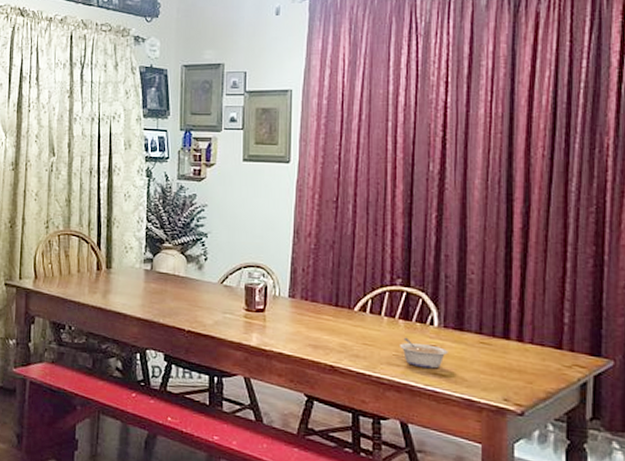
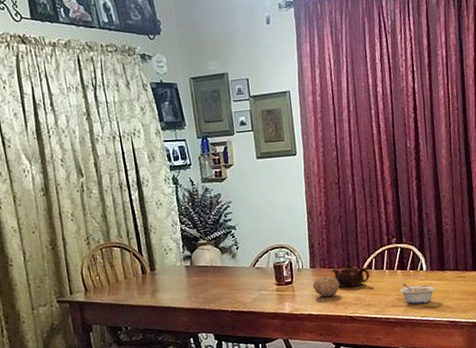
fruit: none [288,310,322,336] -> present [312,275,340,297]
teapot: none [315,298,362,331] -> present [332,262,370,288]

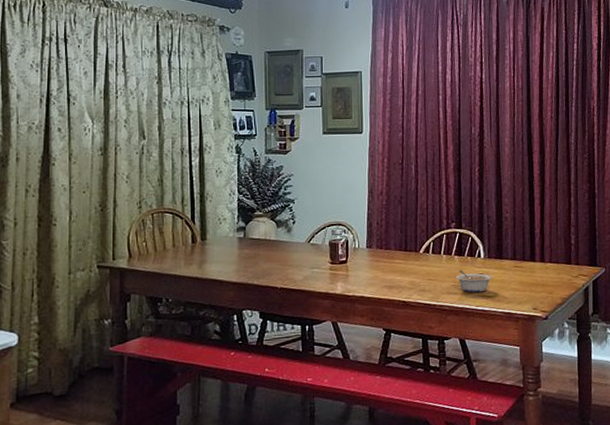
fruit: present [312,275,340,297] -> none [367,257,395,279]
teapot: present [332,262,370,288] -> none [388,244,427,271]

